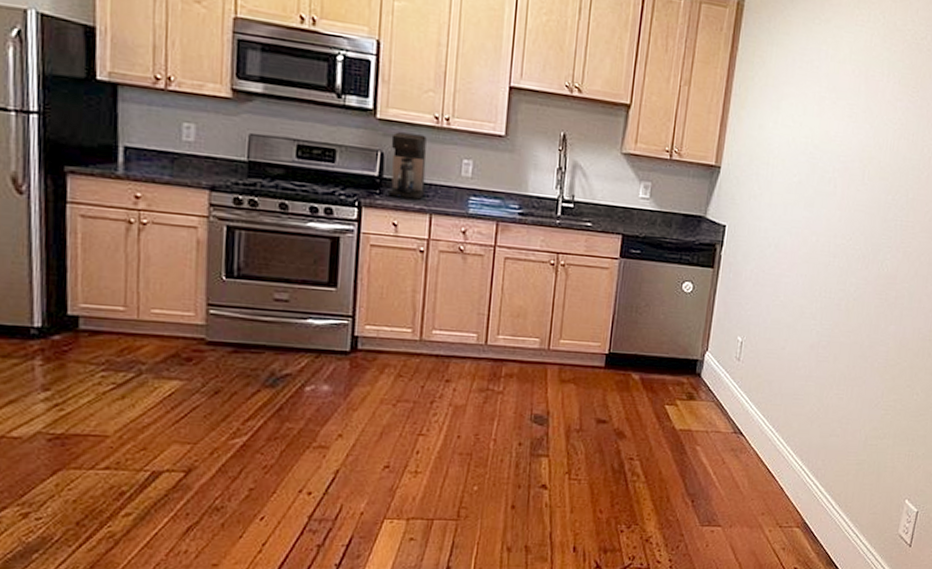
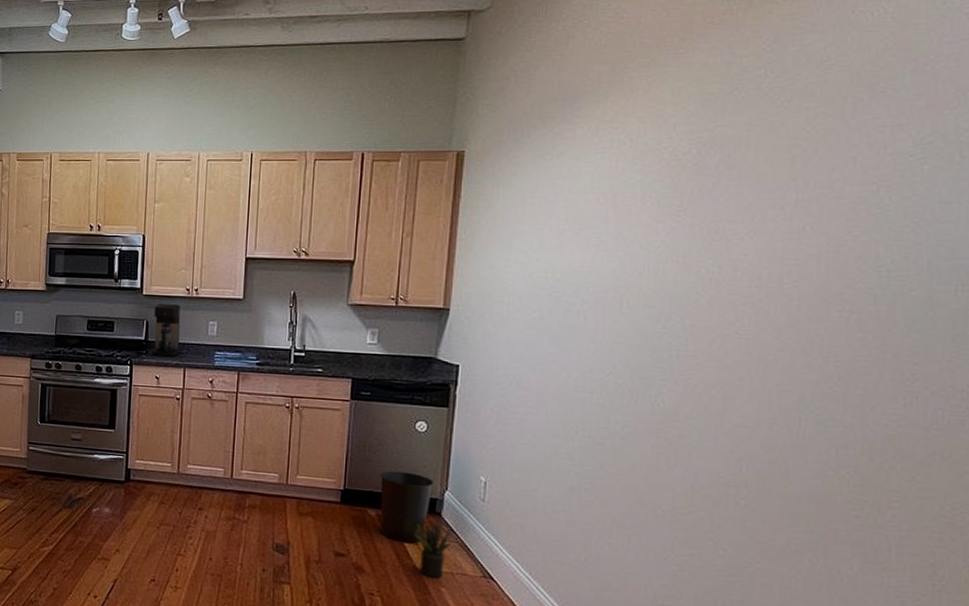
waste bin: none [642,332,696,404] -> present [379,470,434,543]
potted plant: none [674,382,708,437] -> present [414,521,451,578]

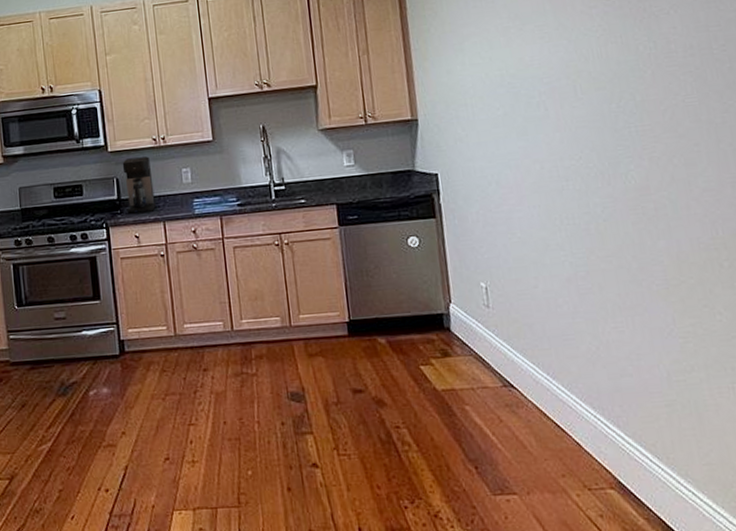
waste bin: present [379,470,434,543] -> none [382,291,438,365]
potted plant: present [414,521,451,578] -> none [427,337,466,397]

